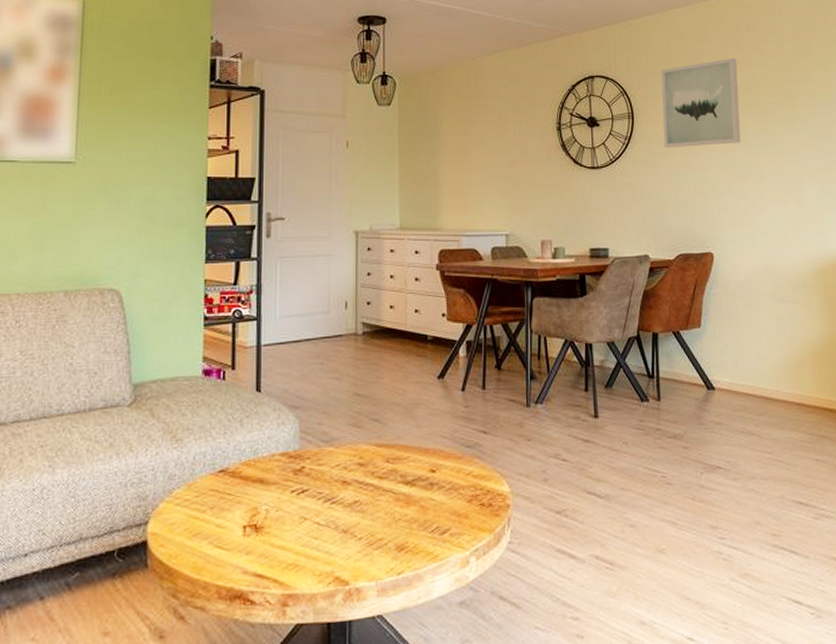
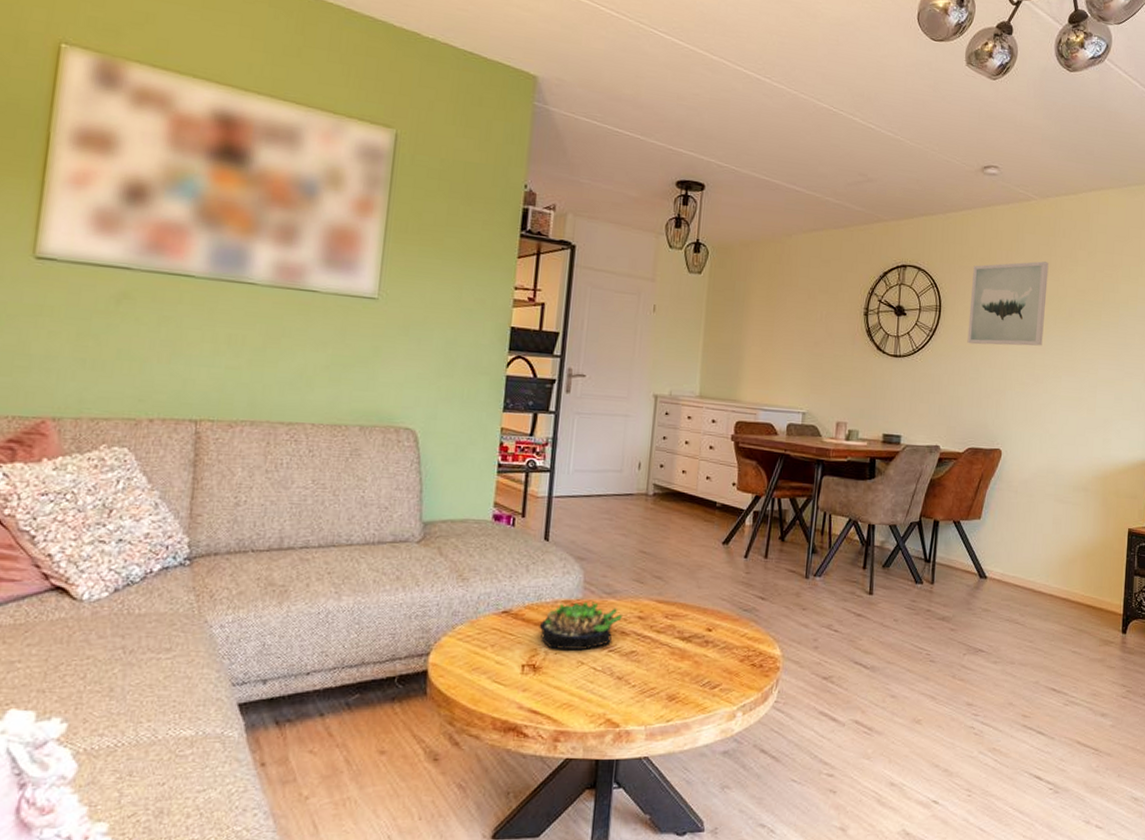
succulent plant: none [257,451,342,506] -> present [539,601,622,650]

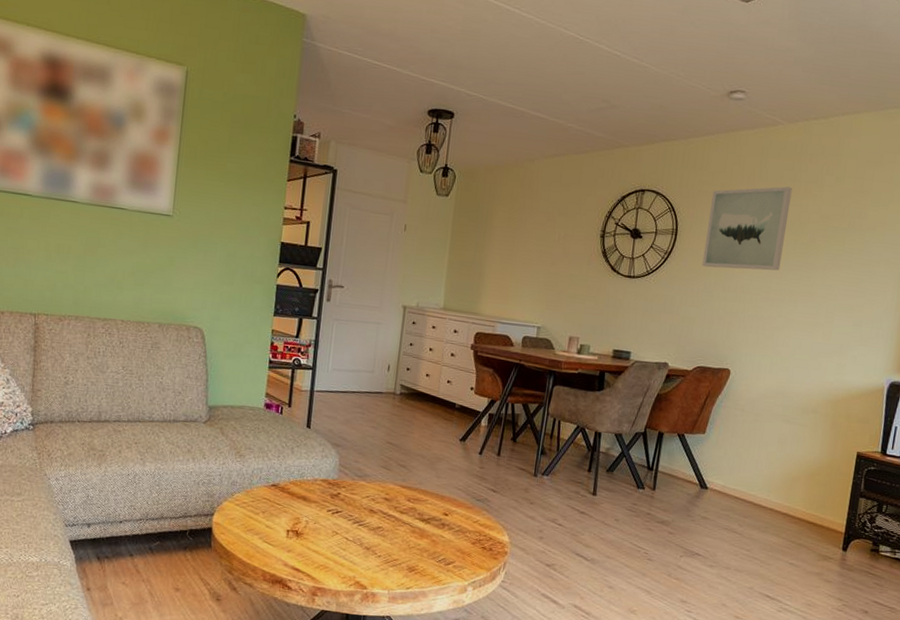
succulent plant: present [539,601,622,650] -> none [301,481,371,522]

